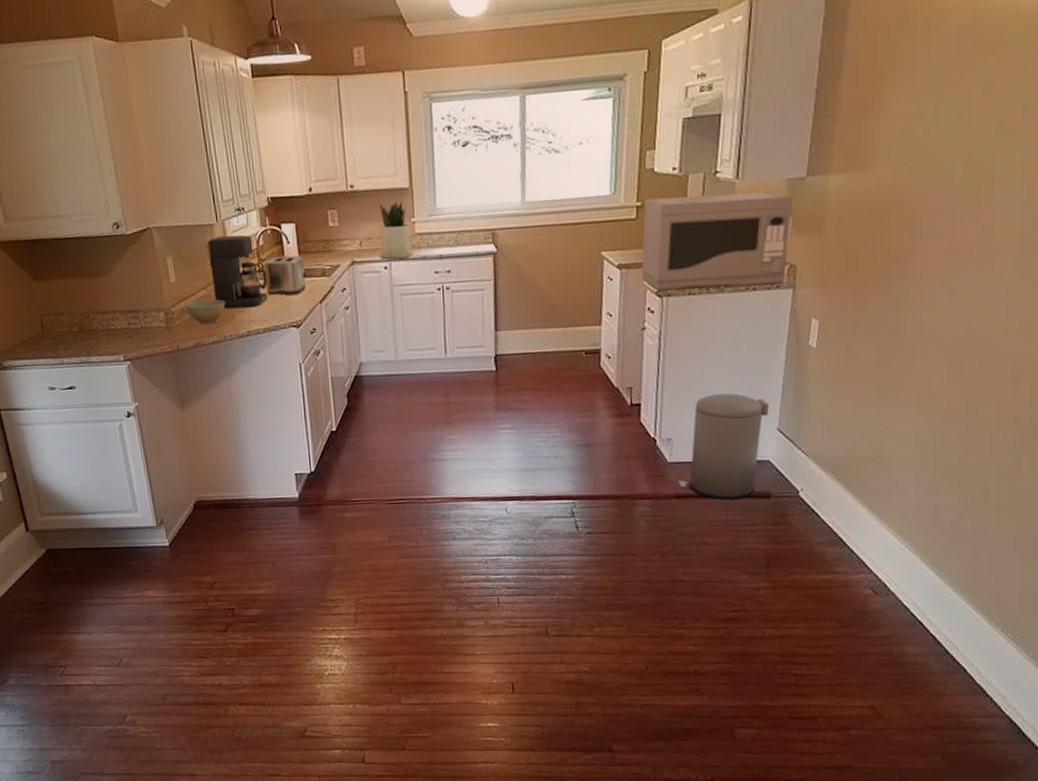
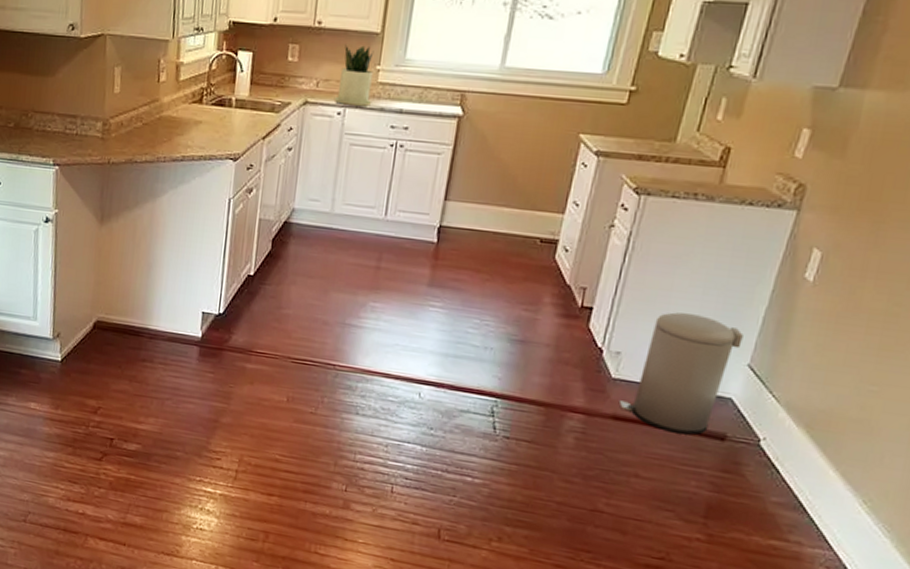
bowl: present [184,299,226,326] -> none [123,115,166,143]
coffee maker: present [207,235,268,308] -> none [155,53,214,133]
toaster: present [263,255,308,296] -> none [209,83,256,127]
microwave: present [641,191,793,290] -> none [620,84,817,203]

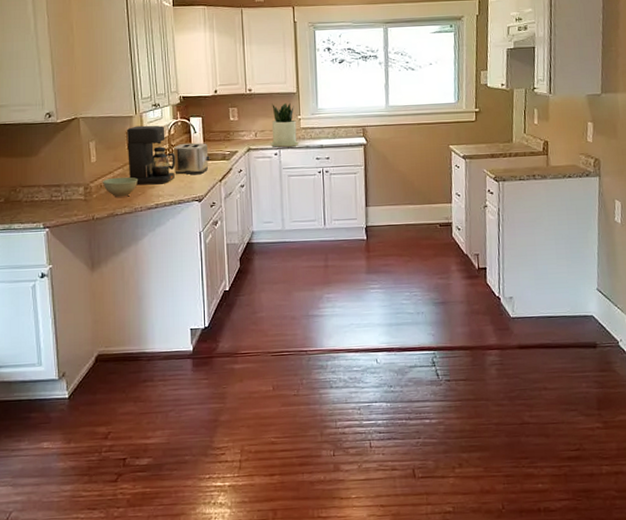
bowl: none [123,115,166,143] -> present [102,177,139,199]
coffee maker: none [155,53,214,133] -> present [126,125,176,185]
toaster: none [209,83,256,127] -> present [173,142,210,175]
pedal bin: present [618,312,744,435] -> none [520,259,589,350]

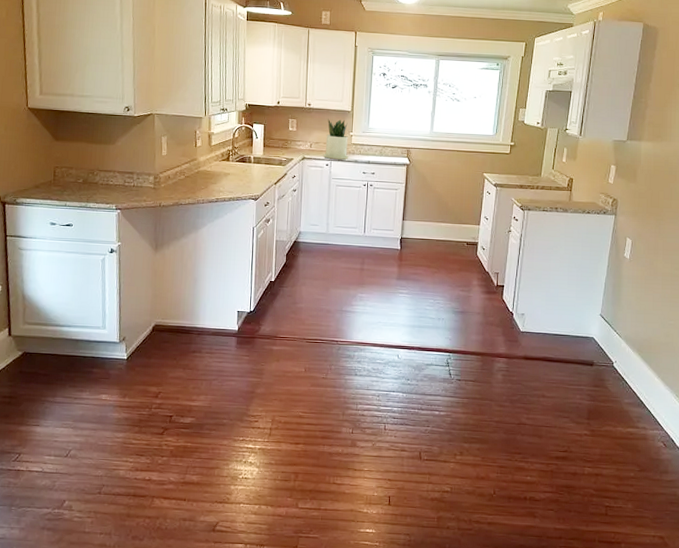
bowl: present [102,177,139,199] -> none [170,171,203,190]
coffee maker: present [126,125,176,185] -> none [194,126,237,181]
toaster: present [173,142,210,175] -> none [235,146,268,177]

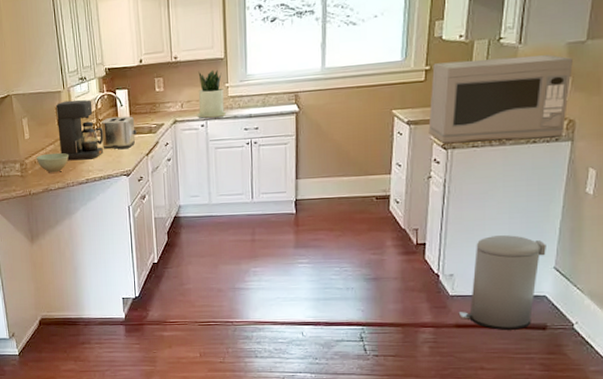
bowl: none [170,171,203,190] -> present [36,152,70,174]
coffee maker: none [194,126,237,181] -> present [55,99,104,160]
toaster: none [235,146,268,177] -> present [100,116,137,150]
microwave: none [510,141,617,211] -> present [428,54,573,143]
pedal bin: none [527,284,595,365] -> present [458,235,546,330]

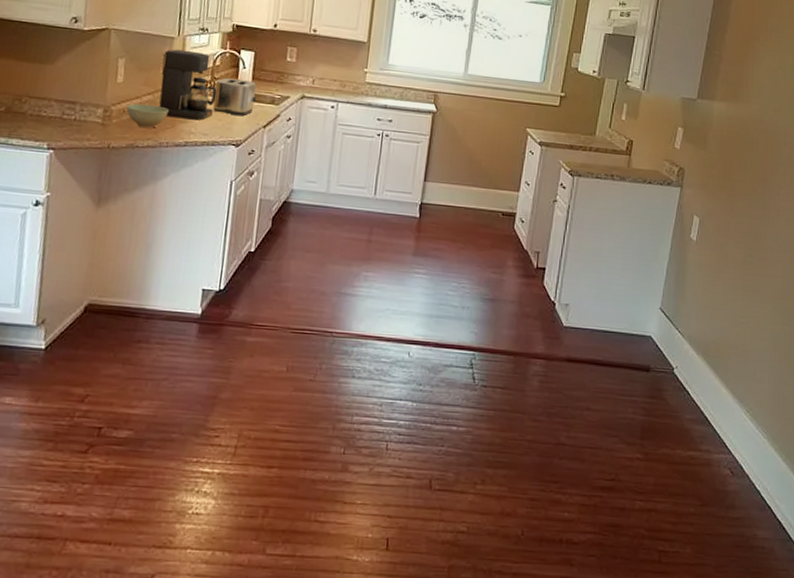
planter: present [196,69,227,119] -> none [328,50,362,102]
microwave: present [428,54,573,143] -> none [558,92,685,182]
pedal bin: present [458,235,546,330] -> none [570,269,654,370]

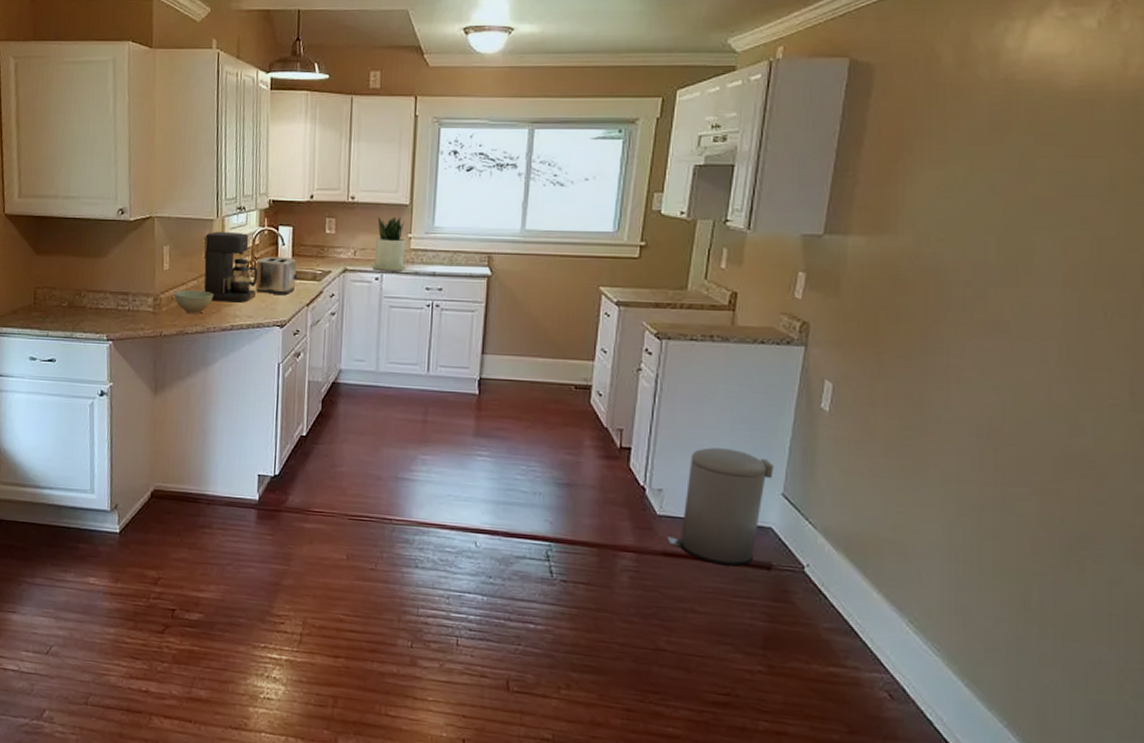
planter: none [328,50,362,102] -> present [371,216,407,272]
pedal bin: none [570,269,654,370] -> present [666,448,774,567]

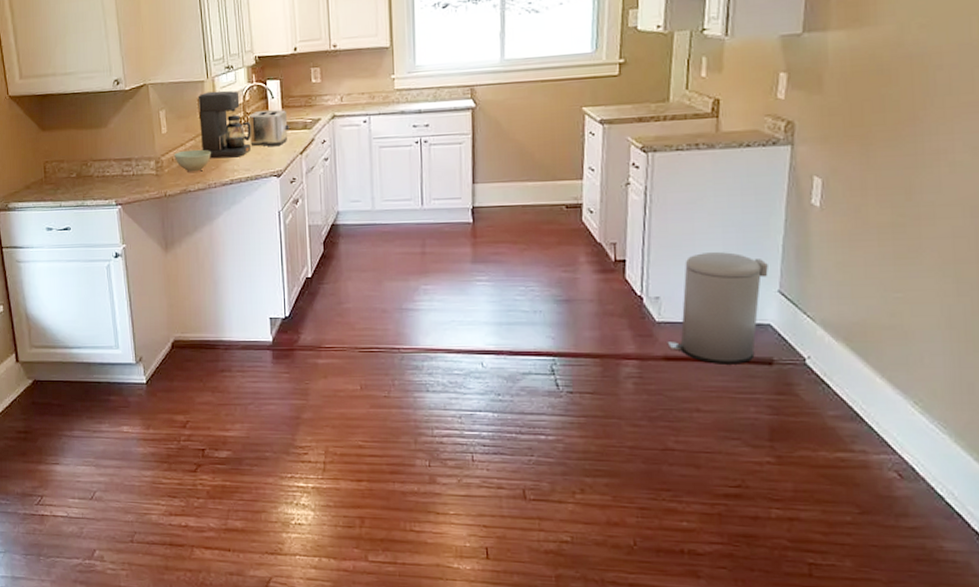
planter: present [371,216,407,272] -> none [358,59,393,114]

